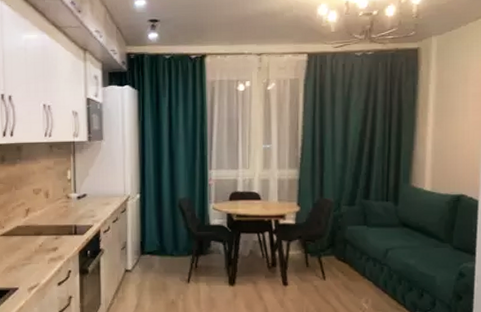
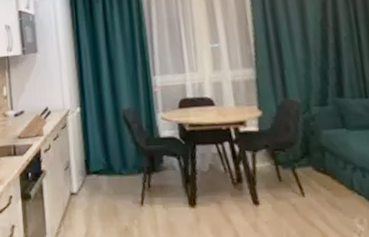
knife block: none [80,191,113,219] -> present [18,106,52,138]

